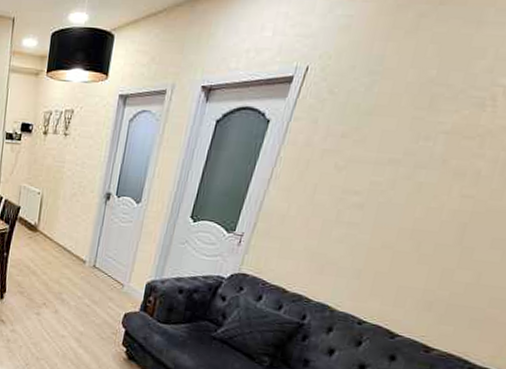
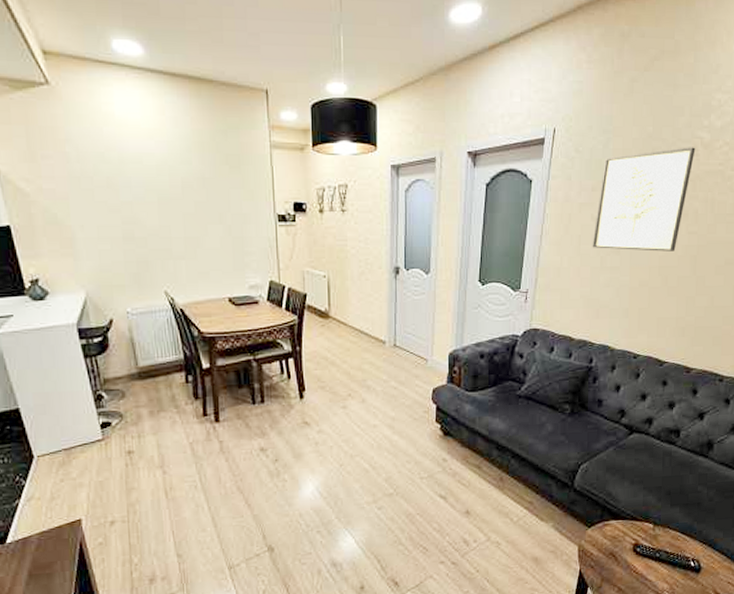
wall art: none [329,96,494,215] -> present [592,147,696,252]

